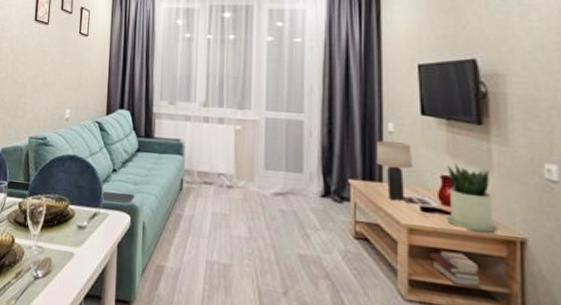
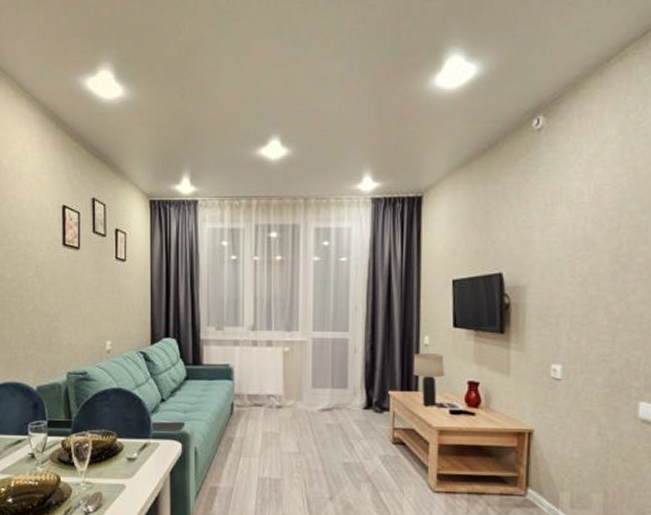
books: present [430,250,481,289] -> none [456,446,495,476]
planter: present [447,164,498,233] -> none [471,370,511,428]

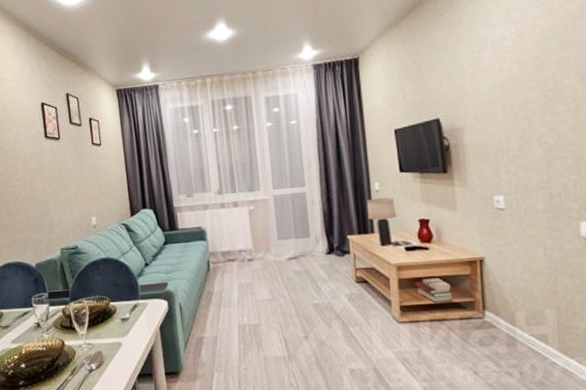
books: none [456,446,495,476] -> present [414,277,453,303]

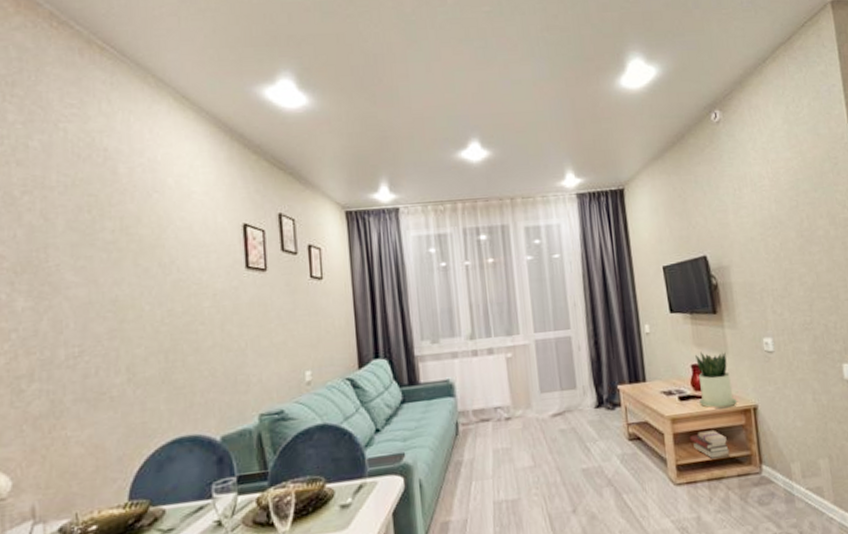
table lamp: present [366,197,397,247] -> none [636,341,669,397]
planter: none [423,208,463,259] -> present [695,352,737,409]

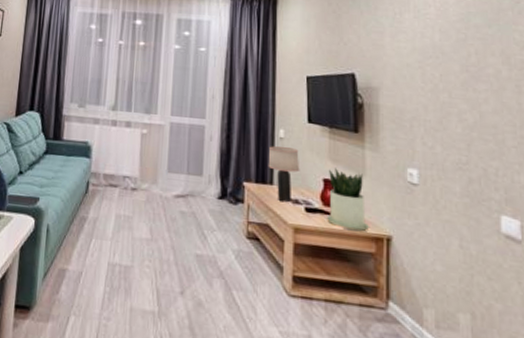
table lamp: none [636,341,669,397] -> present [268,146,300,203]
books: present [690,429,730,459] -> none [312,248,353,283]

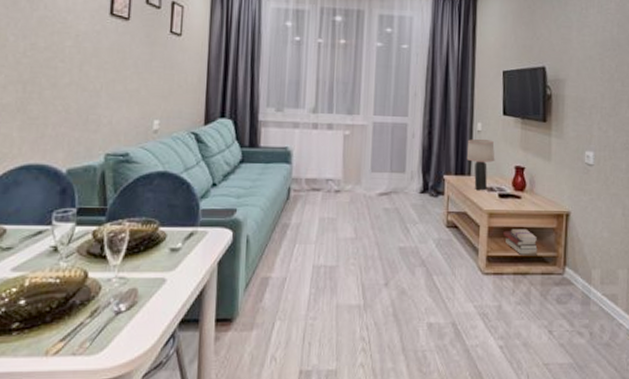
books: none [312,248,353,283] -> present [503,228,538,256]
planter: present [327,168,369,232] -> none [517,156,552,211]

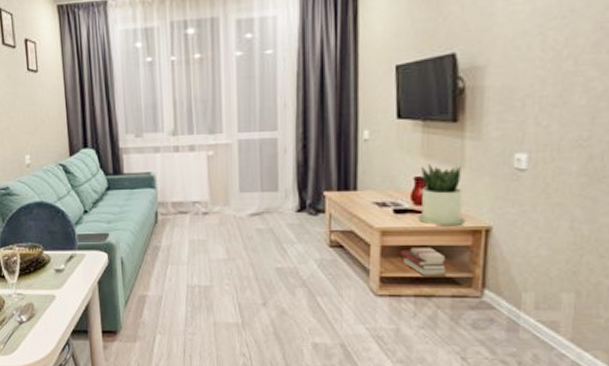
table lamp: present [466,139,495,191] -> none [351,149,388,207]
planter: none [517,156,552,211] -> present [418,164,466,226]

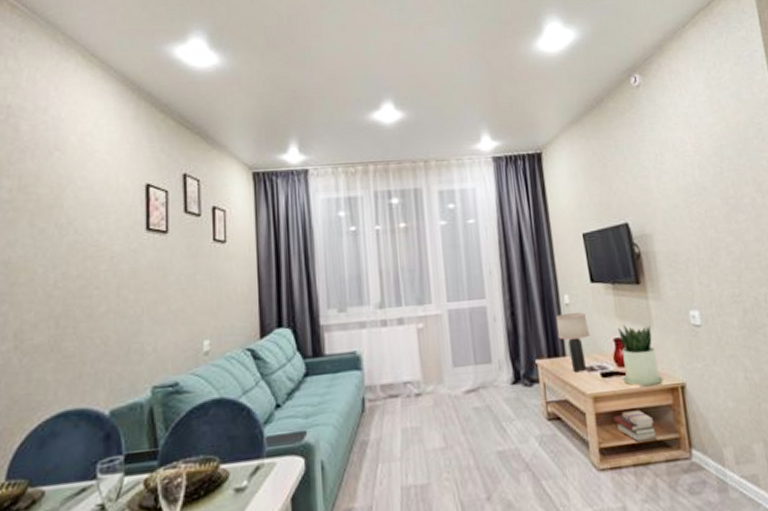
table lamp: none [351,149,388,207] -> present [555,312,591,373]

